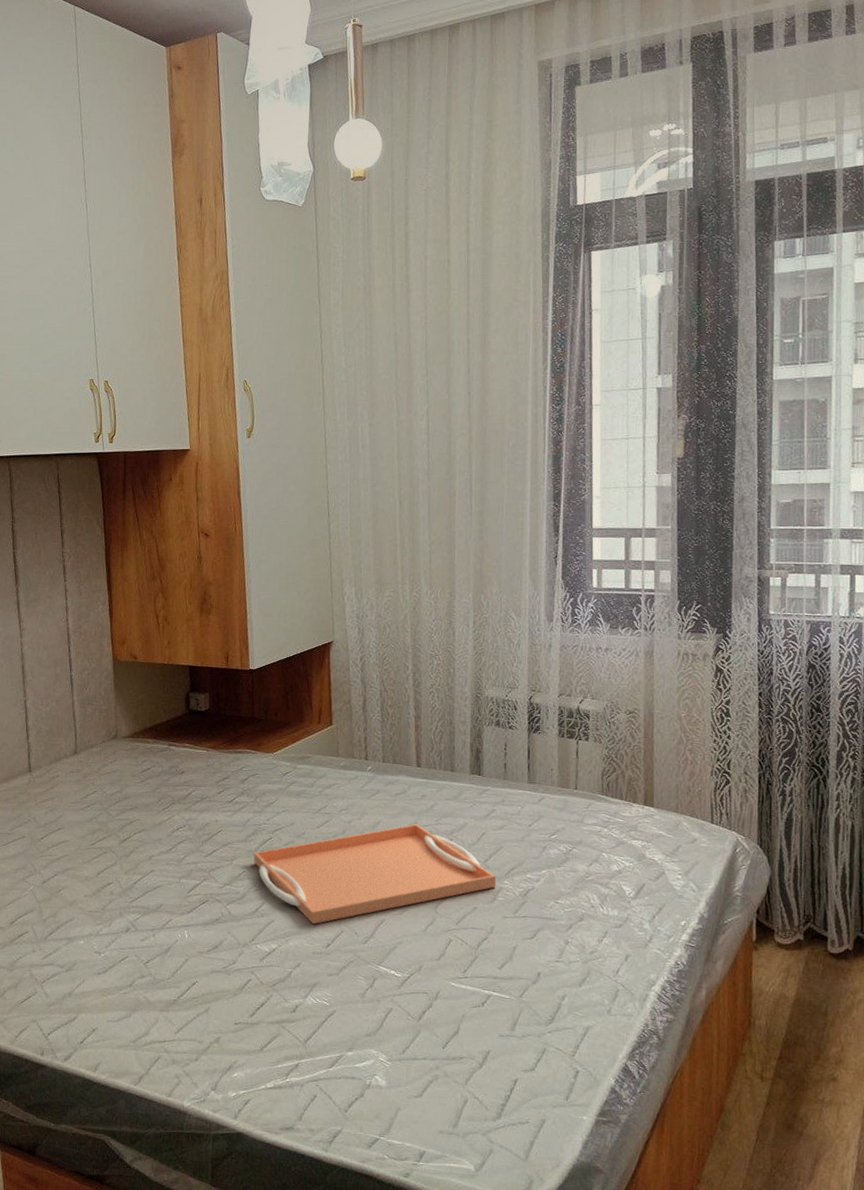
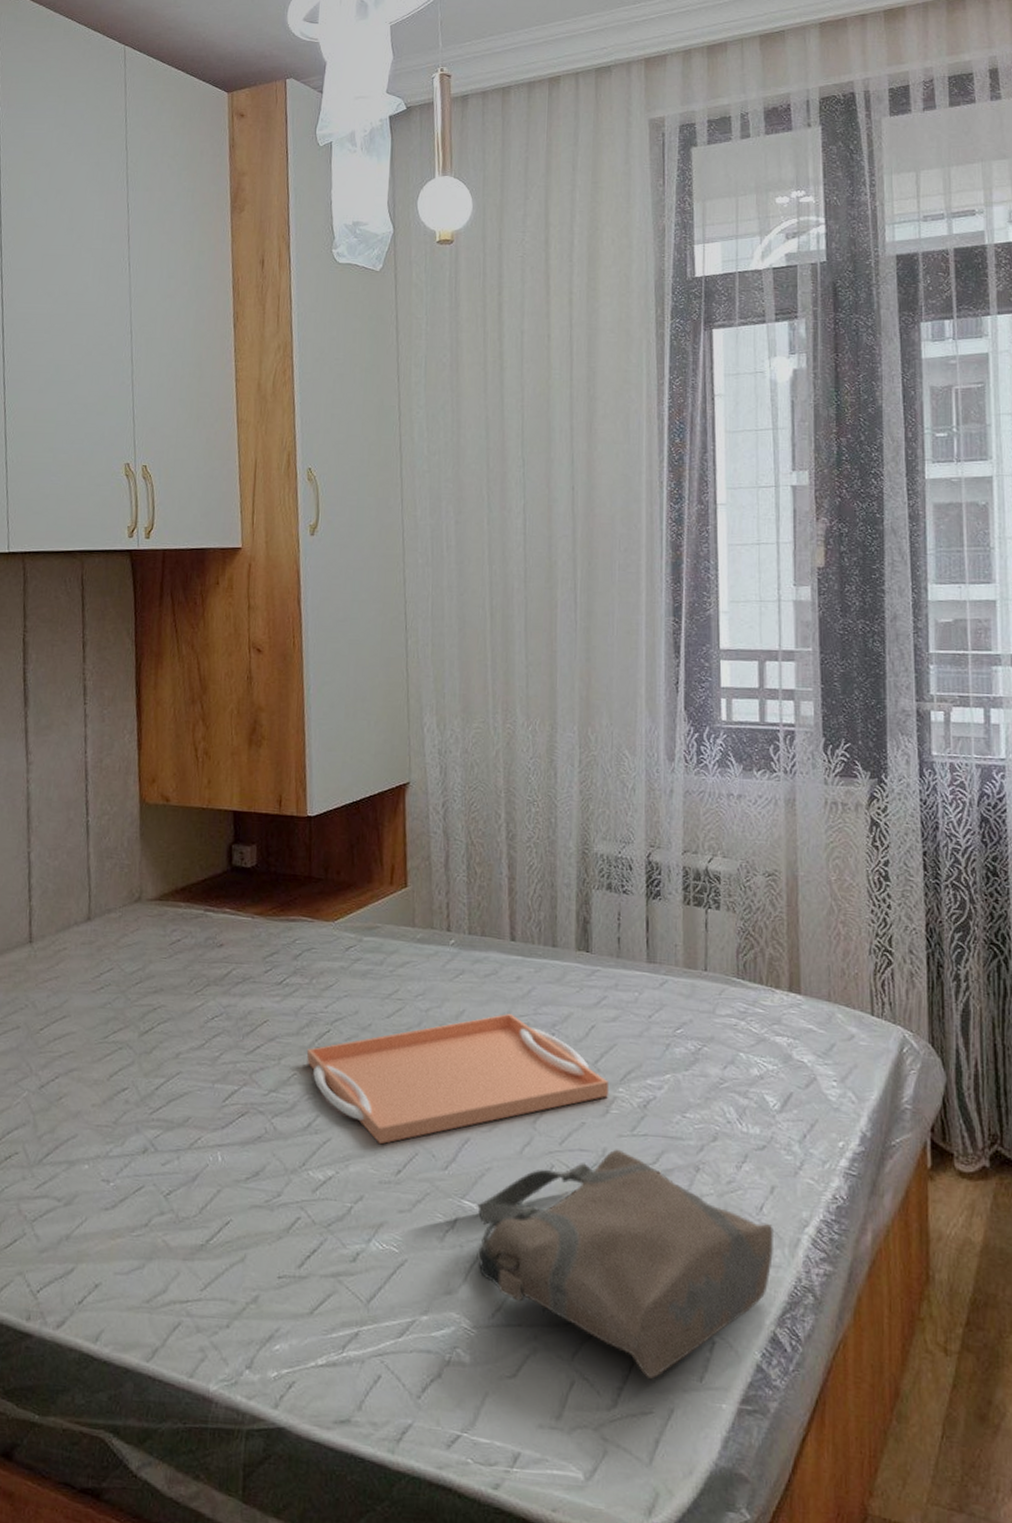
tote bag: none [390,927,628,1098] -> present [476,1149,775,1379]

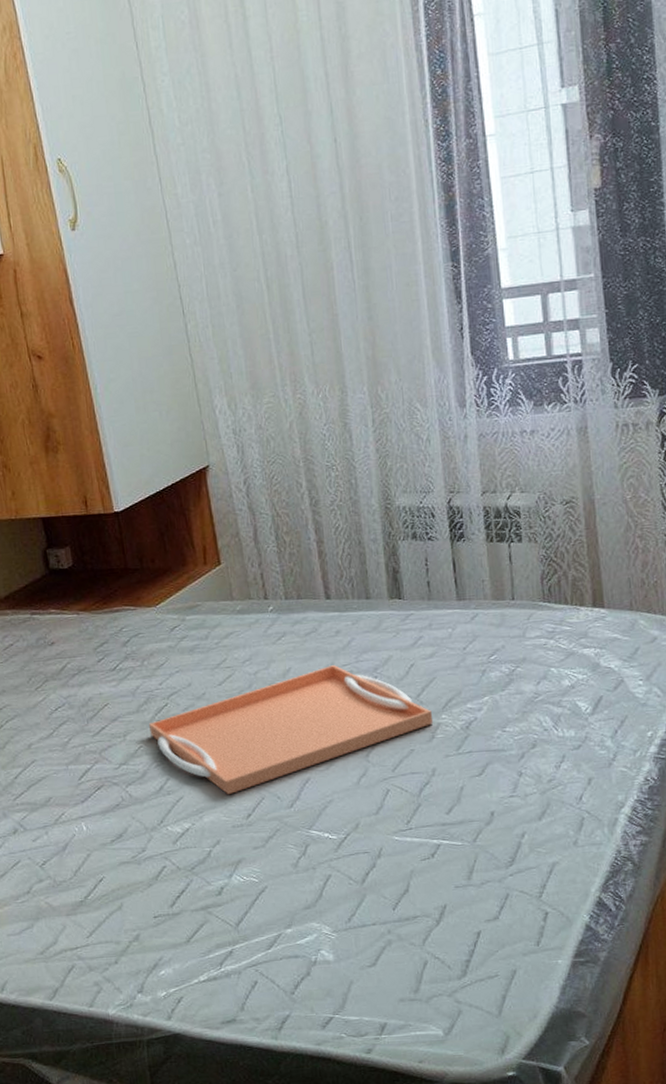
tote bag: present [476,1149,775,1379] -> none [324,767,595,950]

